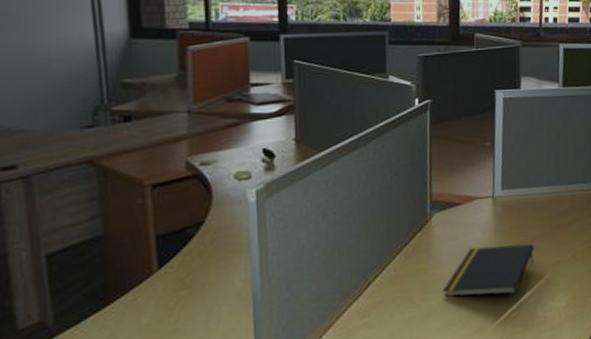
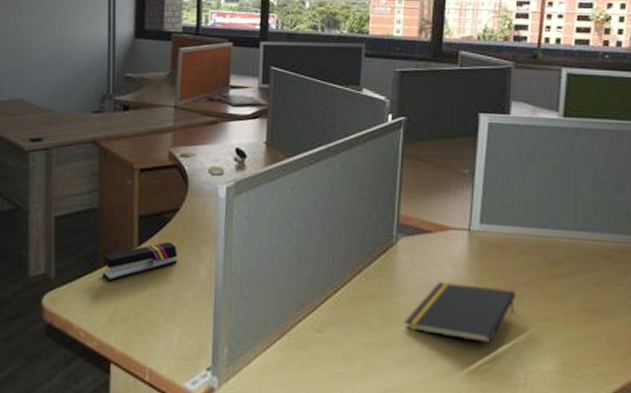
stapler: none [115,258,207,315] -> present [102,242,177,282]

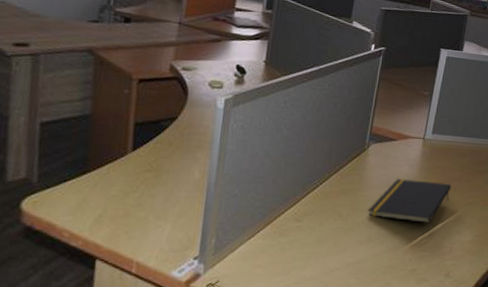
stapler: present [102,242,177,282] -> none [91,147,173,185]

